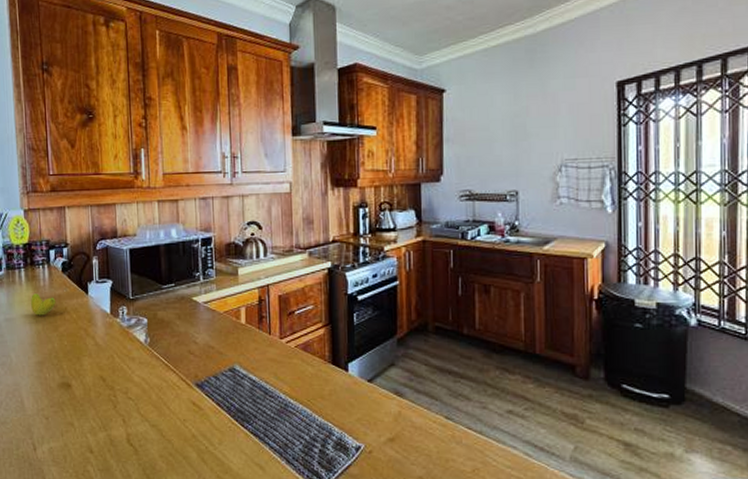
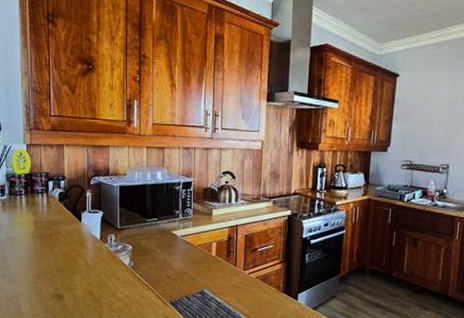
fruit: present [31,293,56,316] -> none [30,217,52,237]

